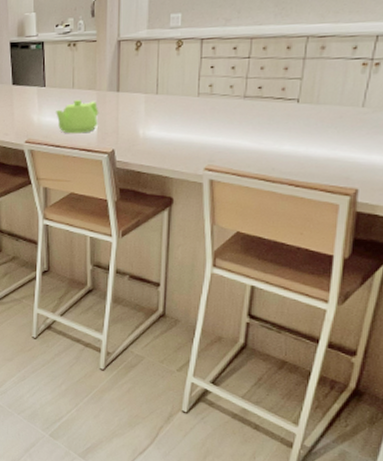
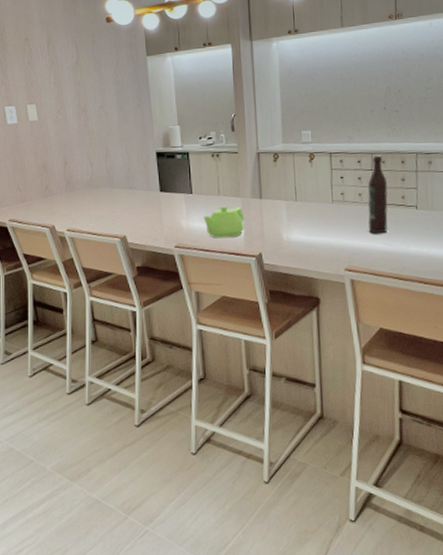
wine bottle: none [236,40,267,131] -> present [368,155,388,234]

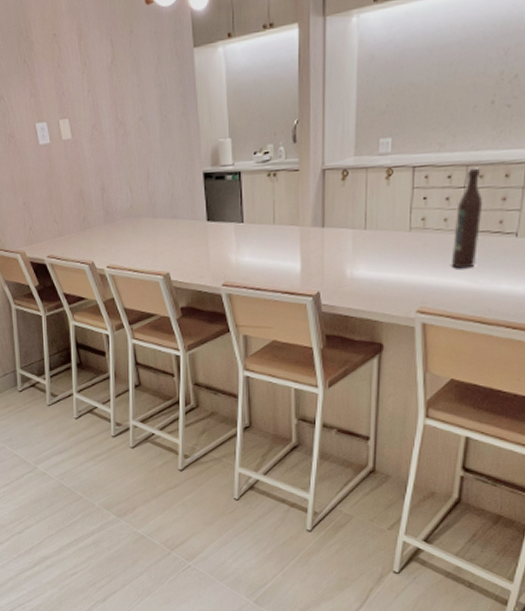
teapot: present [203,205,245,239] -> none [255,236,303,275]

